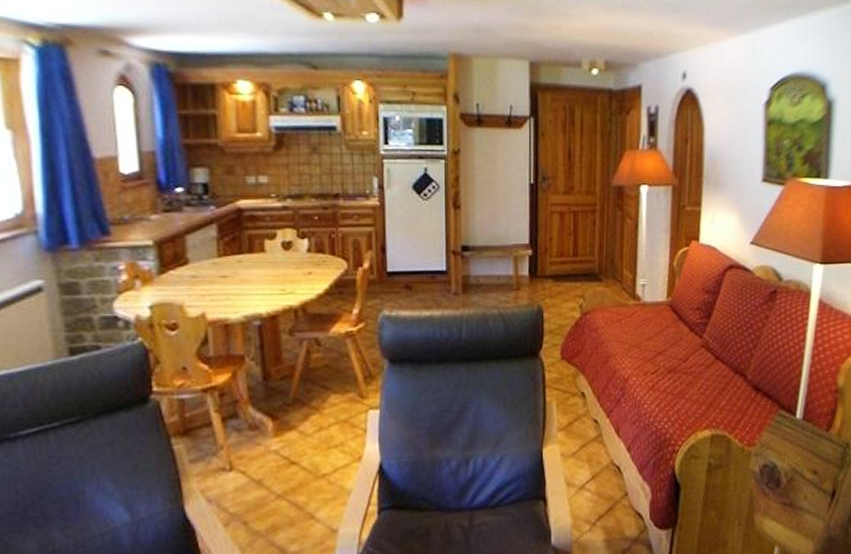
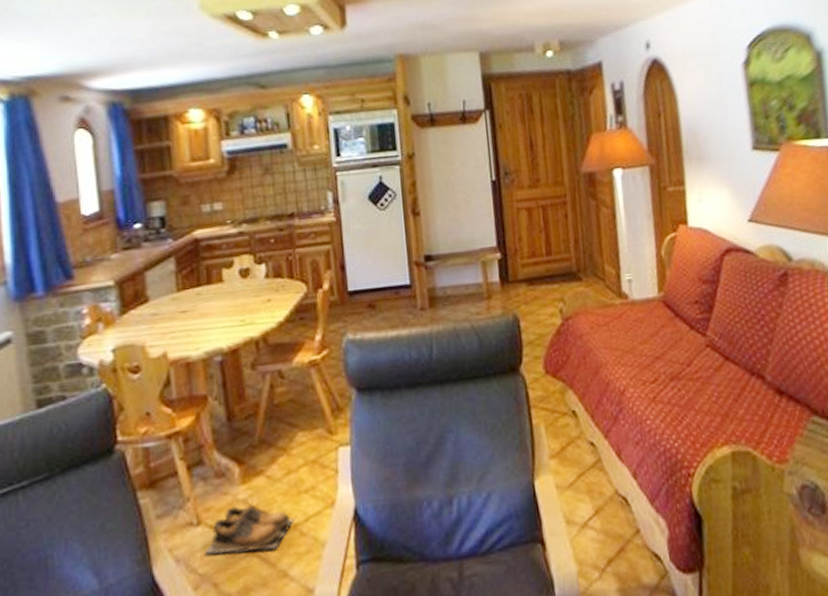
shoes: none [236,455,324,497] -> present [205,504,296,555]

